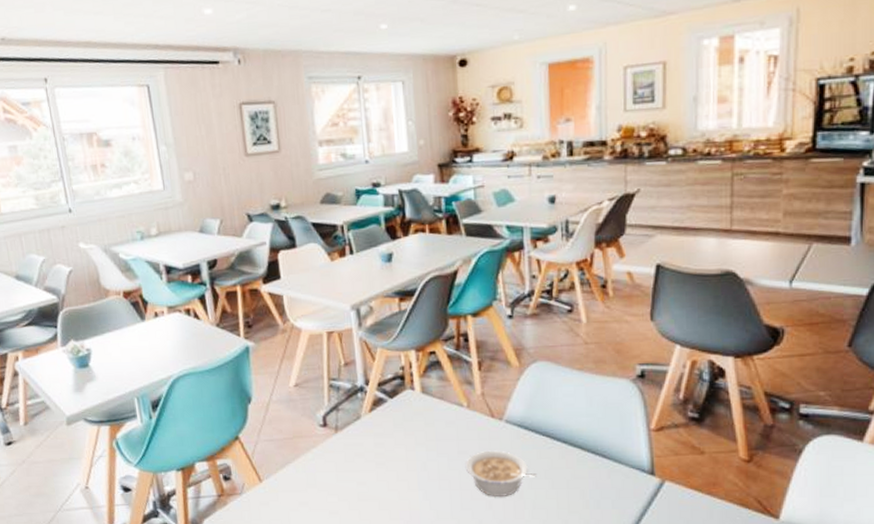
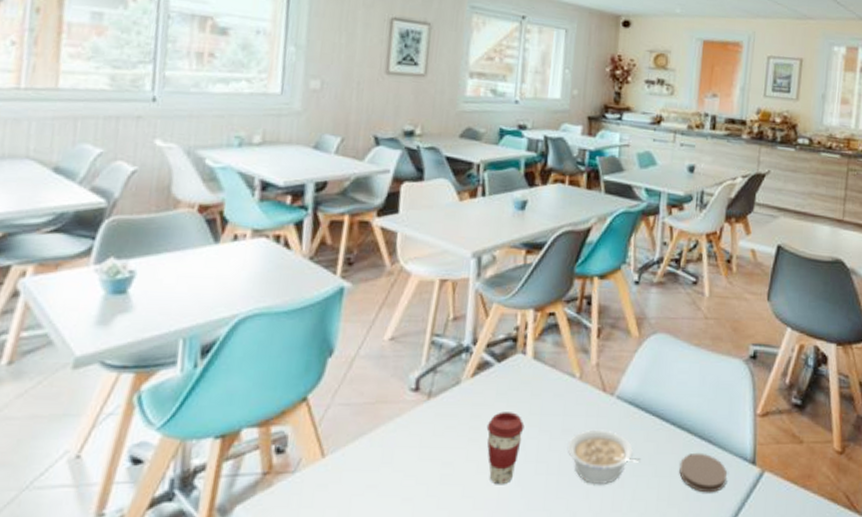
coffee cup: none [390,439,424,500] -> present [486,412,525,485]
coaster: none [576,466,626,502] -> present [679,452,728,493]

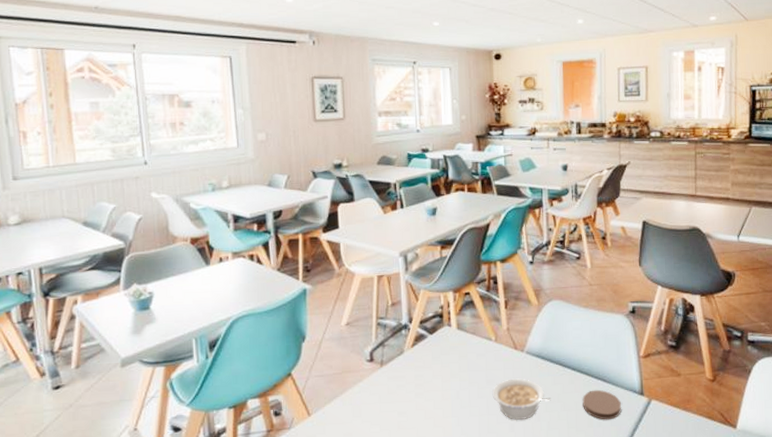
coffee cup: present [486,412,525,485] -> none [428,371,457,426]

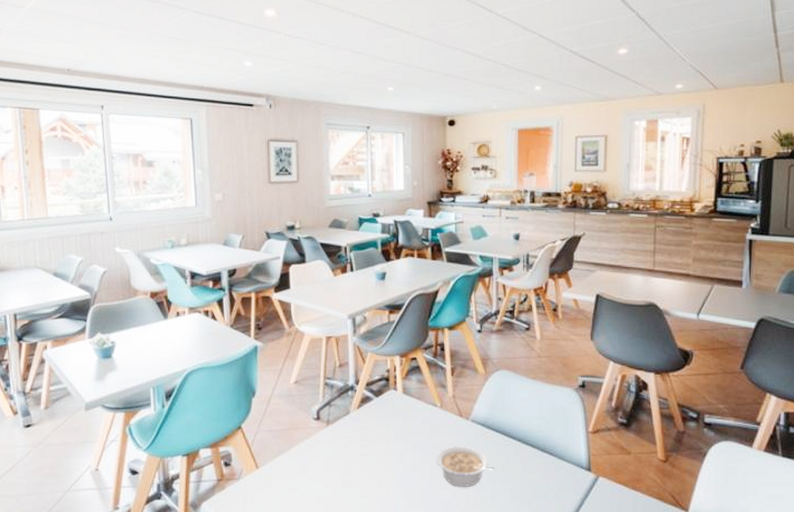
coaster: present [582,389,622,420] -> none [527,462,568,494]

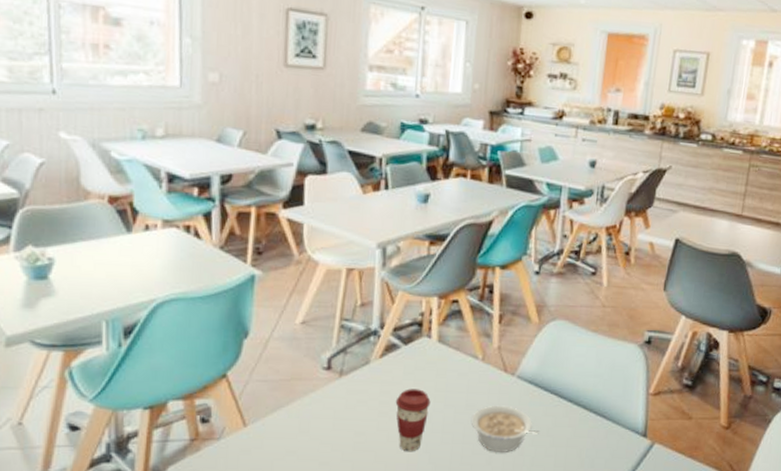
coffee cup: none [373,434,401,488] -> present [395,389,431,452]

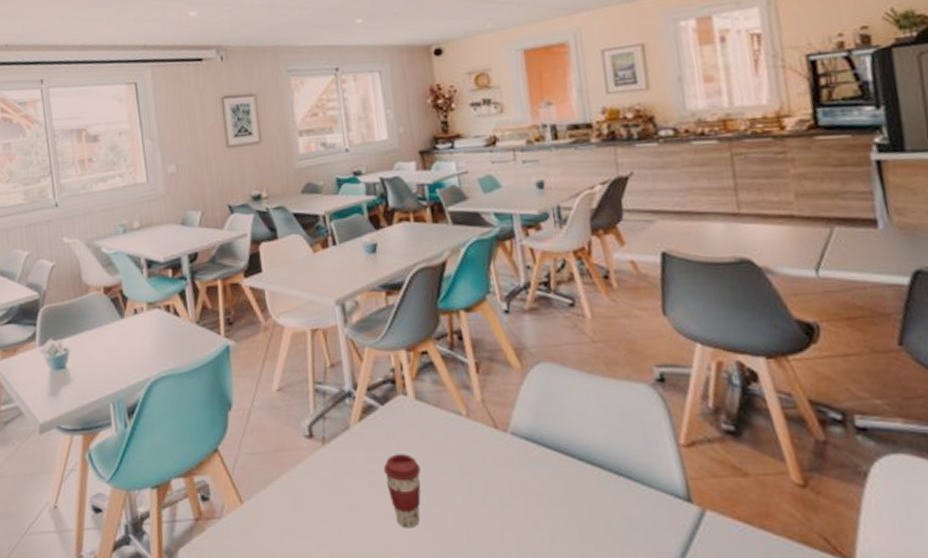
legume: present [471,405,539,452] -> none [468,468,552,526]

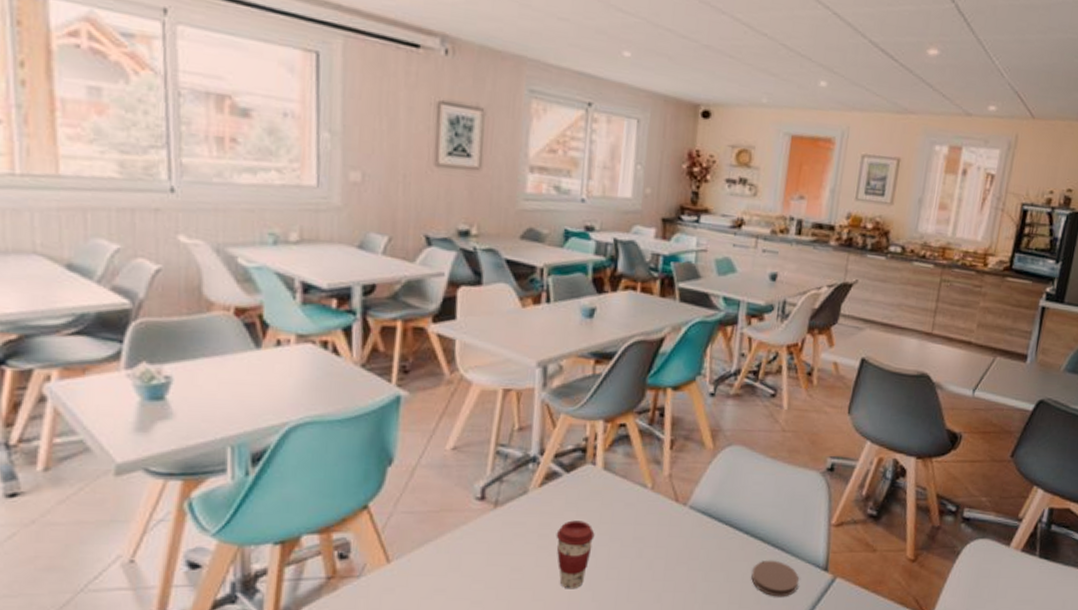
coaster: none [598,490,660,536] -> present [751,560,799,597]

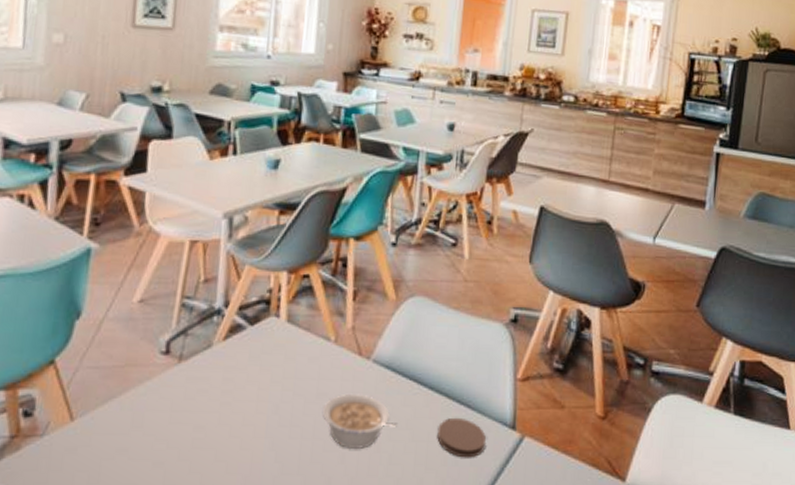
coffee cup: present [556,520,595,589] -> none [239,375,278,449]
legume: none [639,538,713,589] -> present [322,393,397,449]

